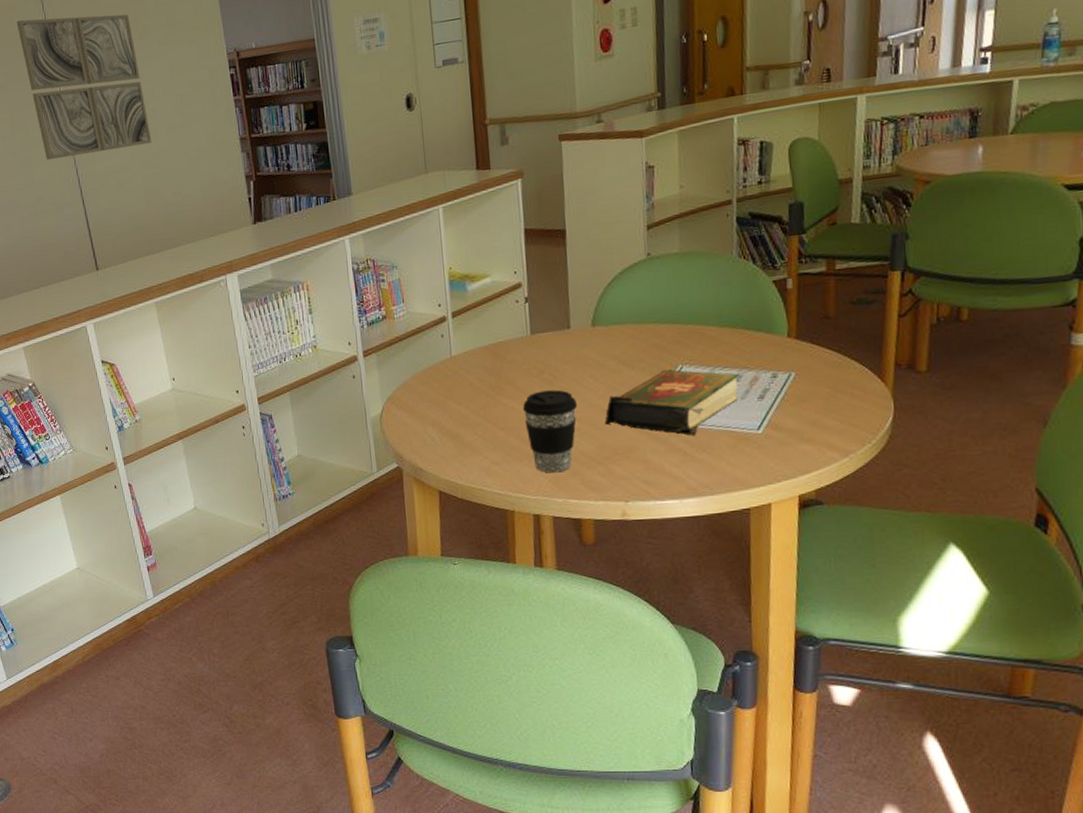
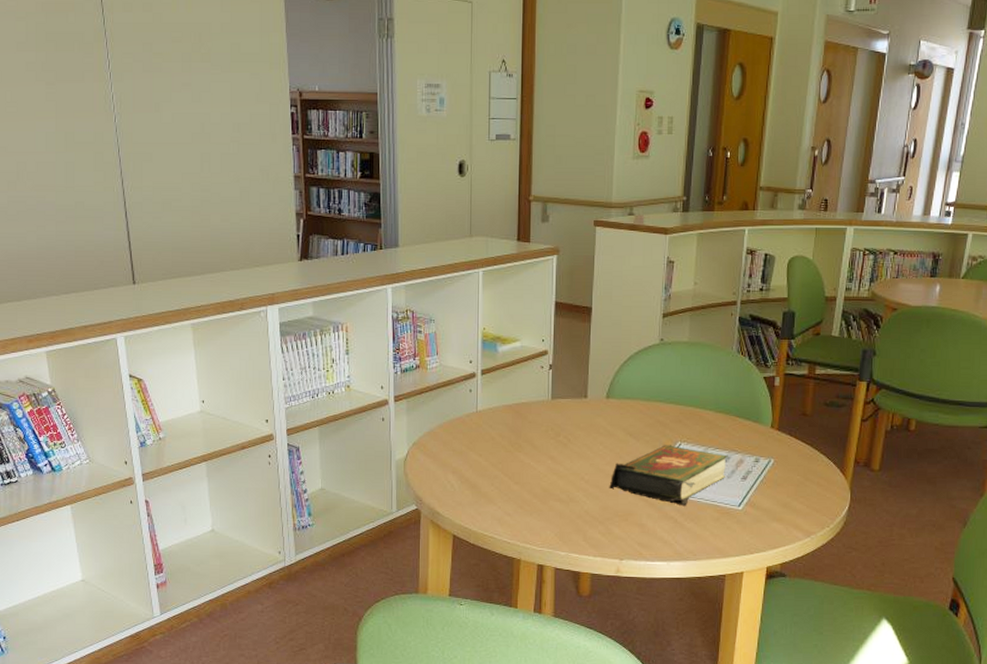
wall art: present [16,14,152,160] -> none [72,20,205,167]
coffee cup: present [523,389,578,473] -> none [538,452,587,528]

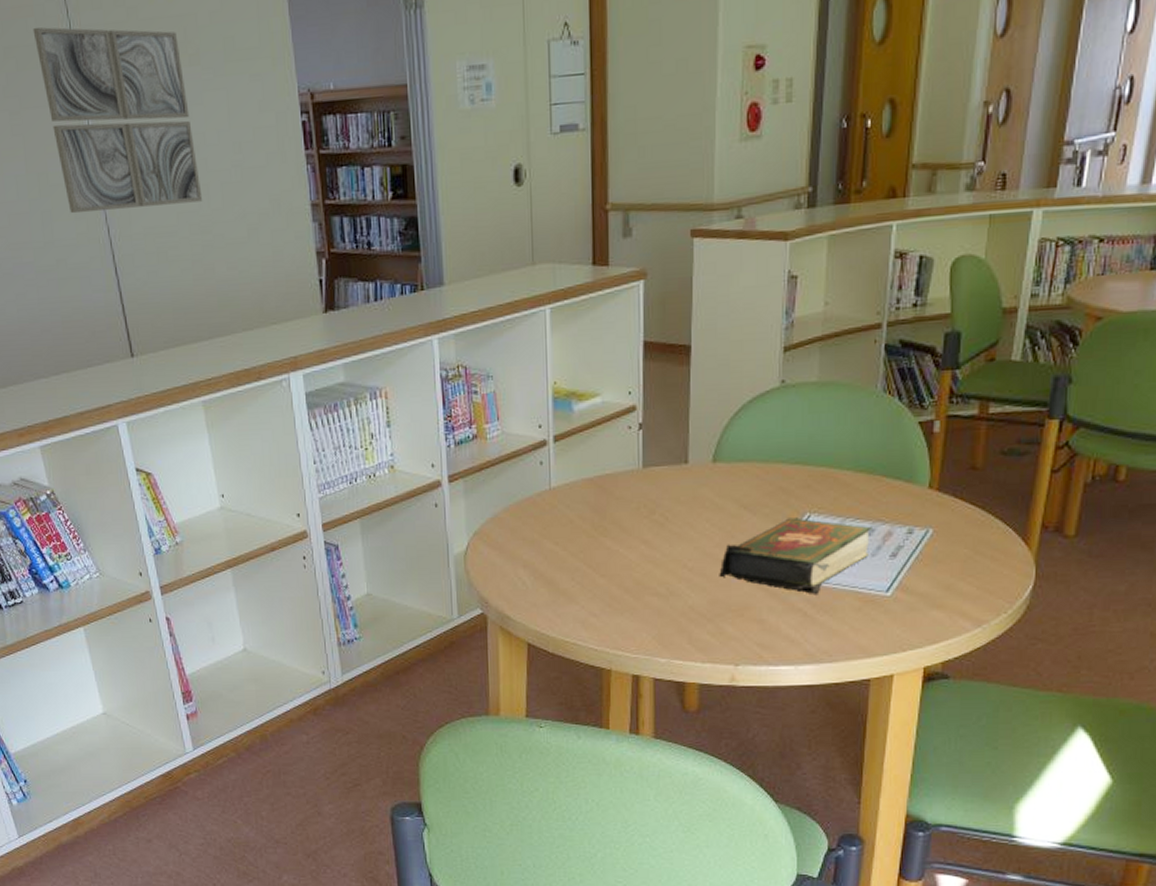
wall art: none [72,20,205,167] -> present [32,26,203,214]

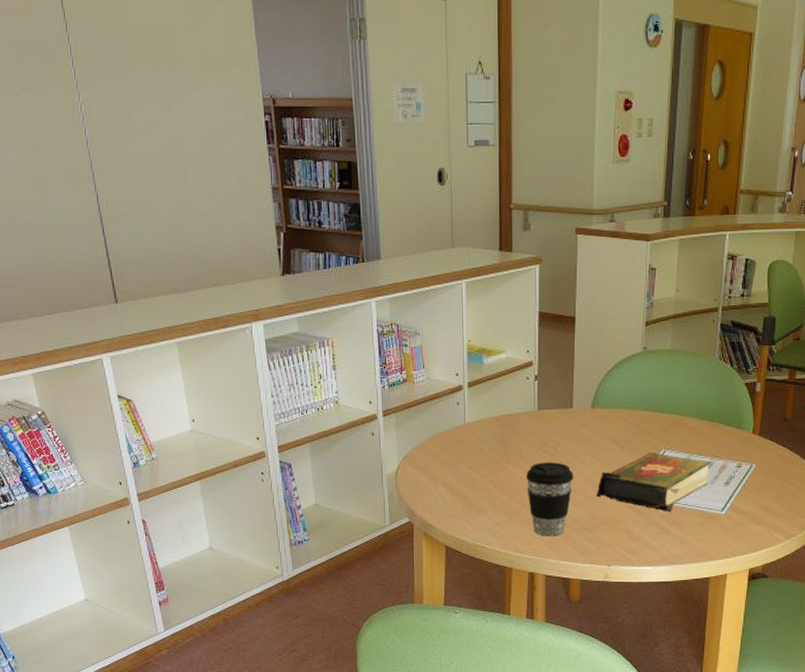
wall art: present [32,26,203,214] -> none [33,25,180,182]
coffee cup: none [629,533,691,629] -> present [526,462,574,537]

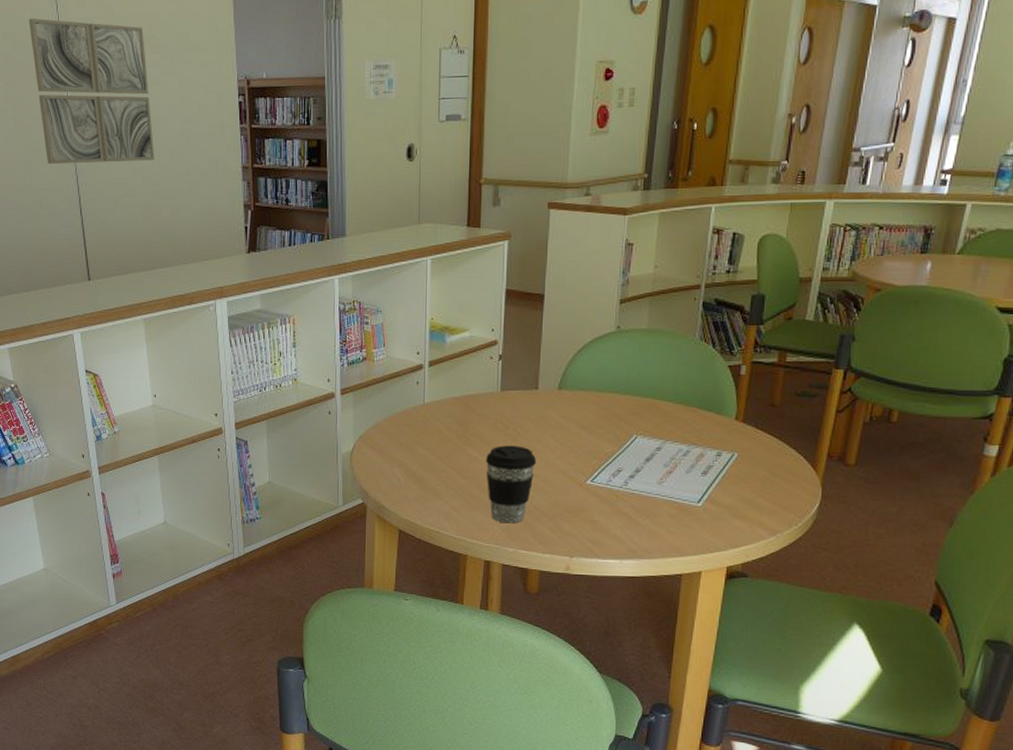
wall art: none [33,25,180,182] -> present [28,18,155,165]
book: present [596,453,711,513] -> none [560,438,688,503]

